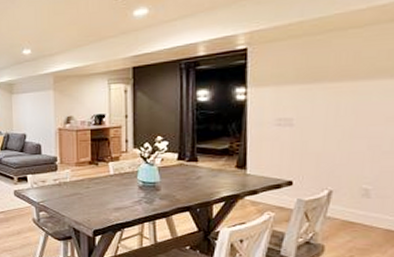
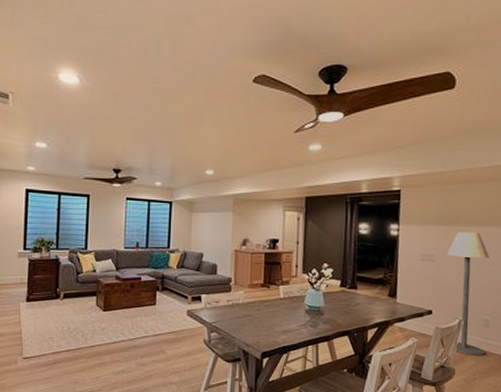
floor lamp: none [310,88,369,230] -> present [447,232,489,356]

